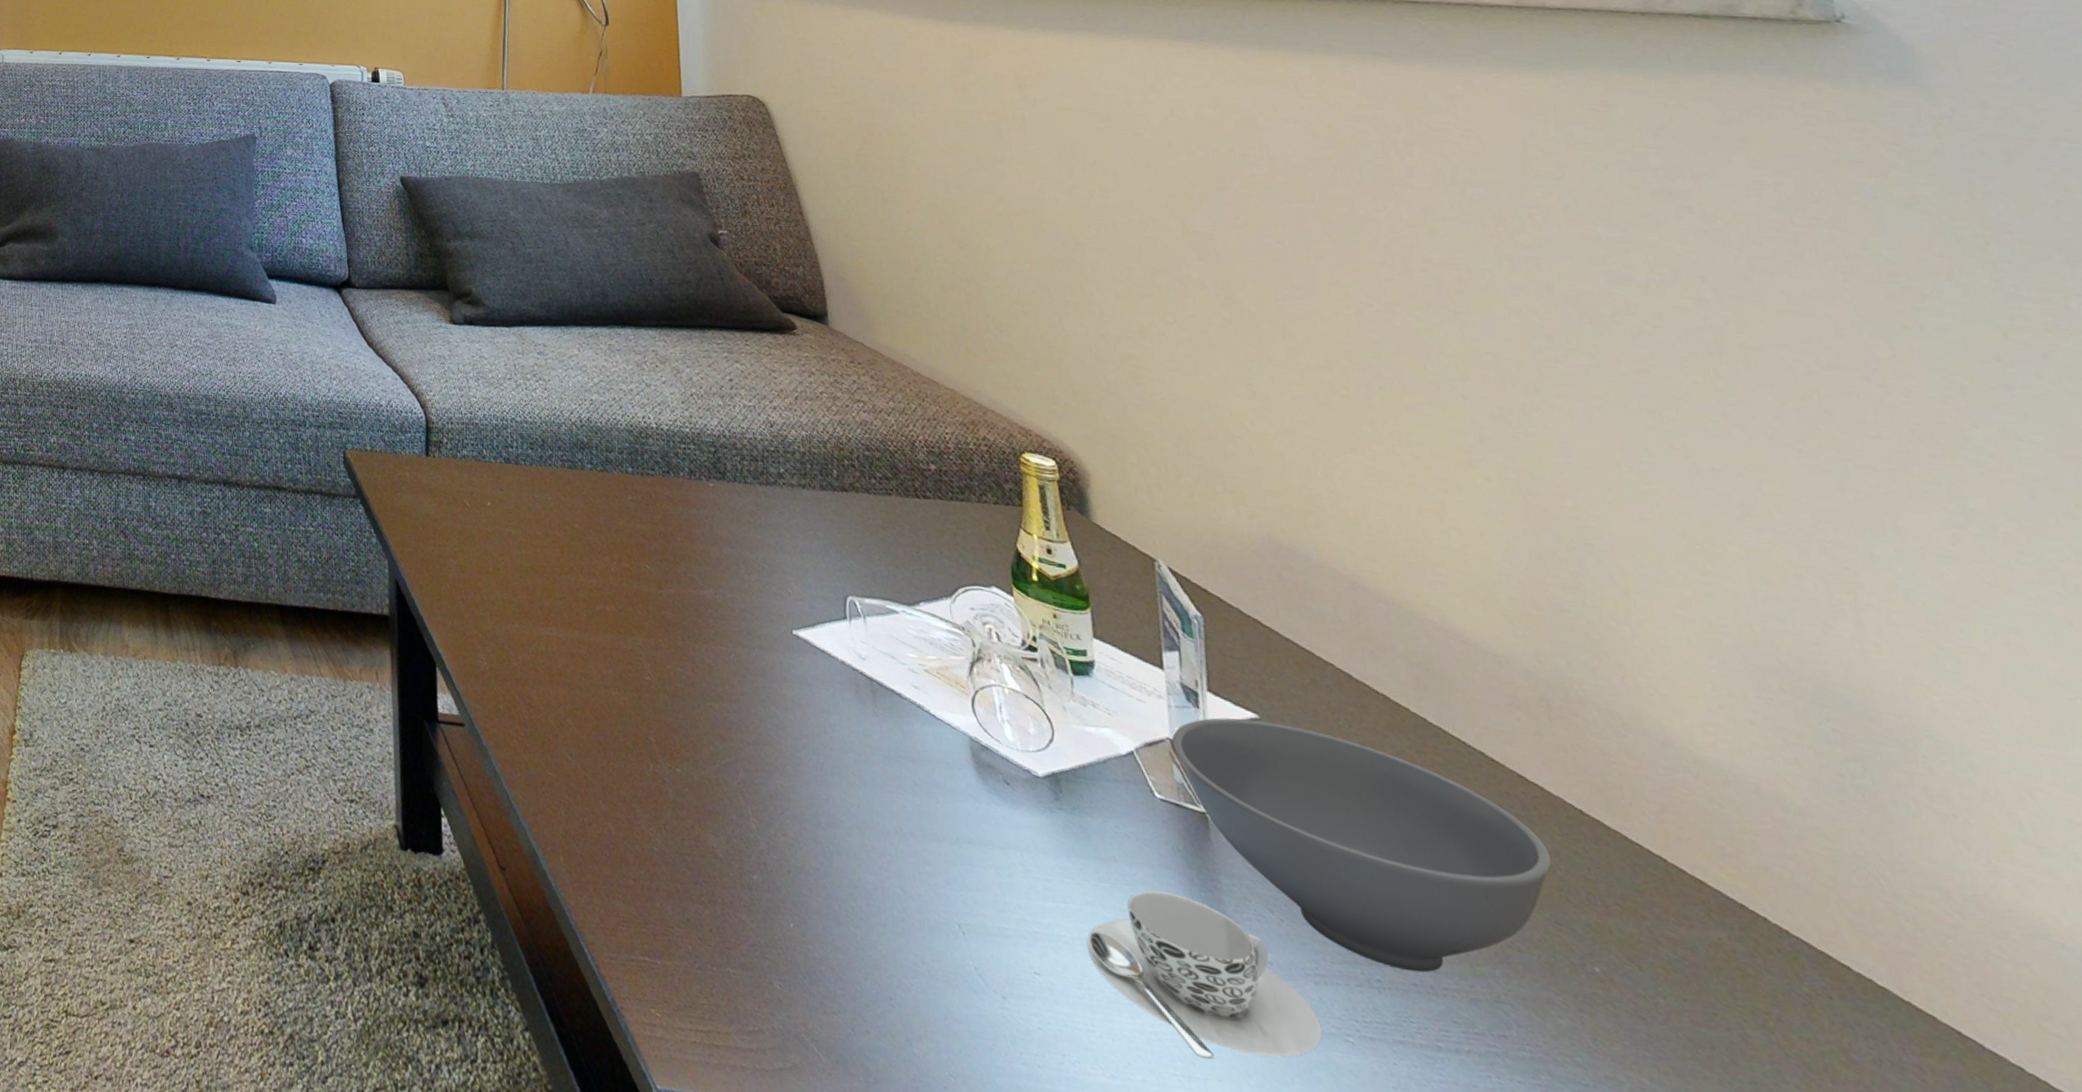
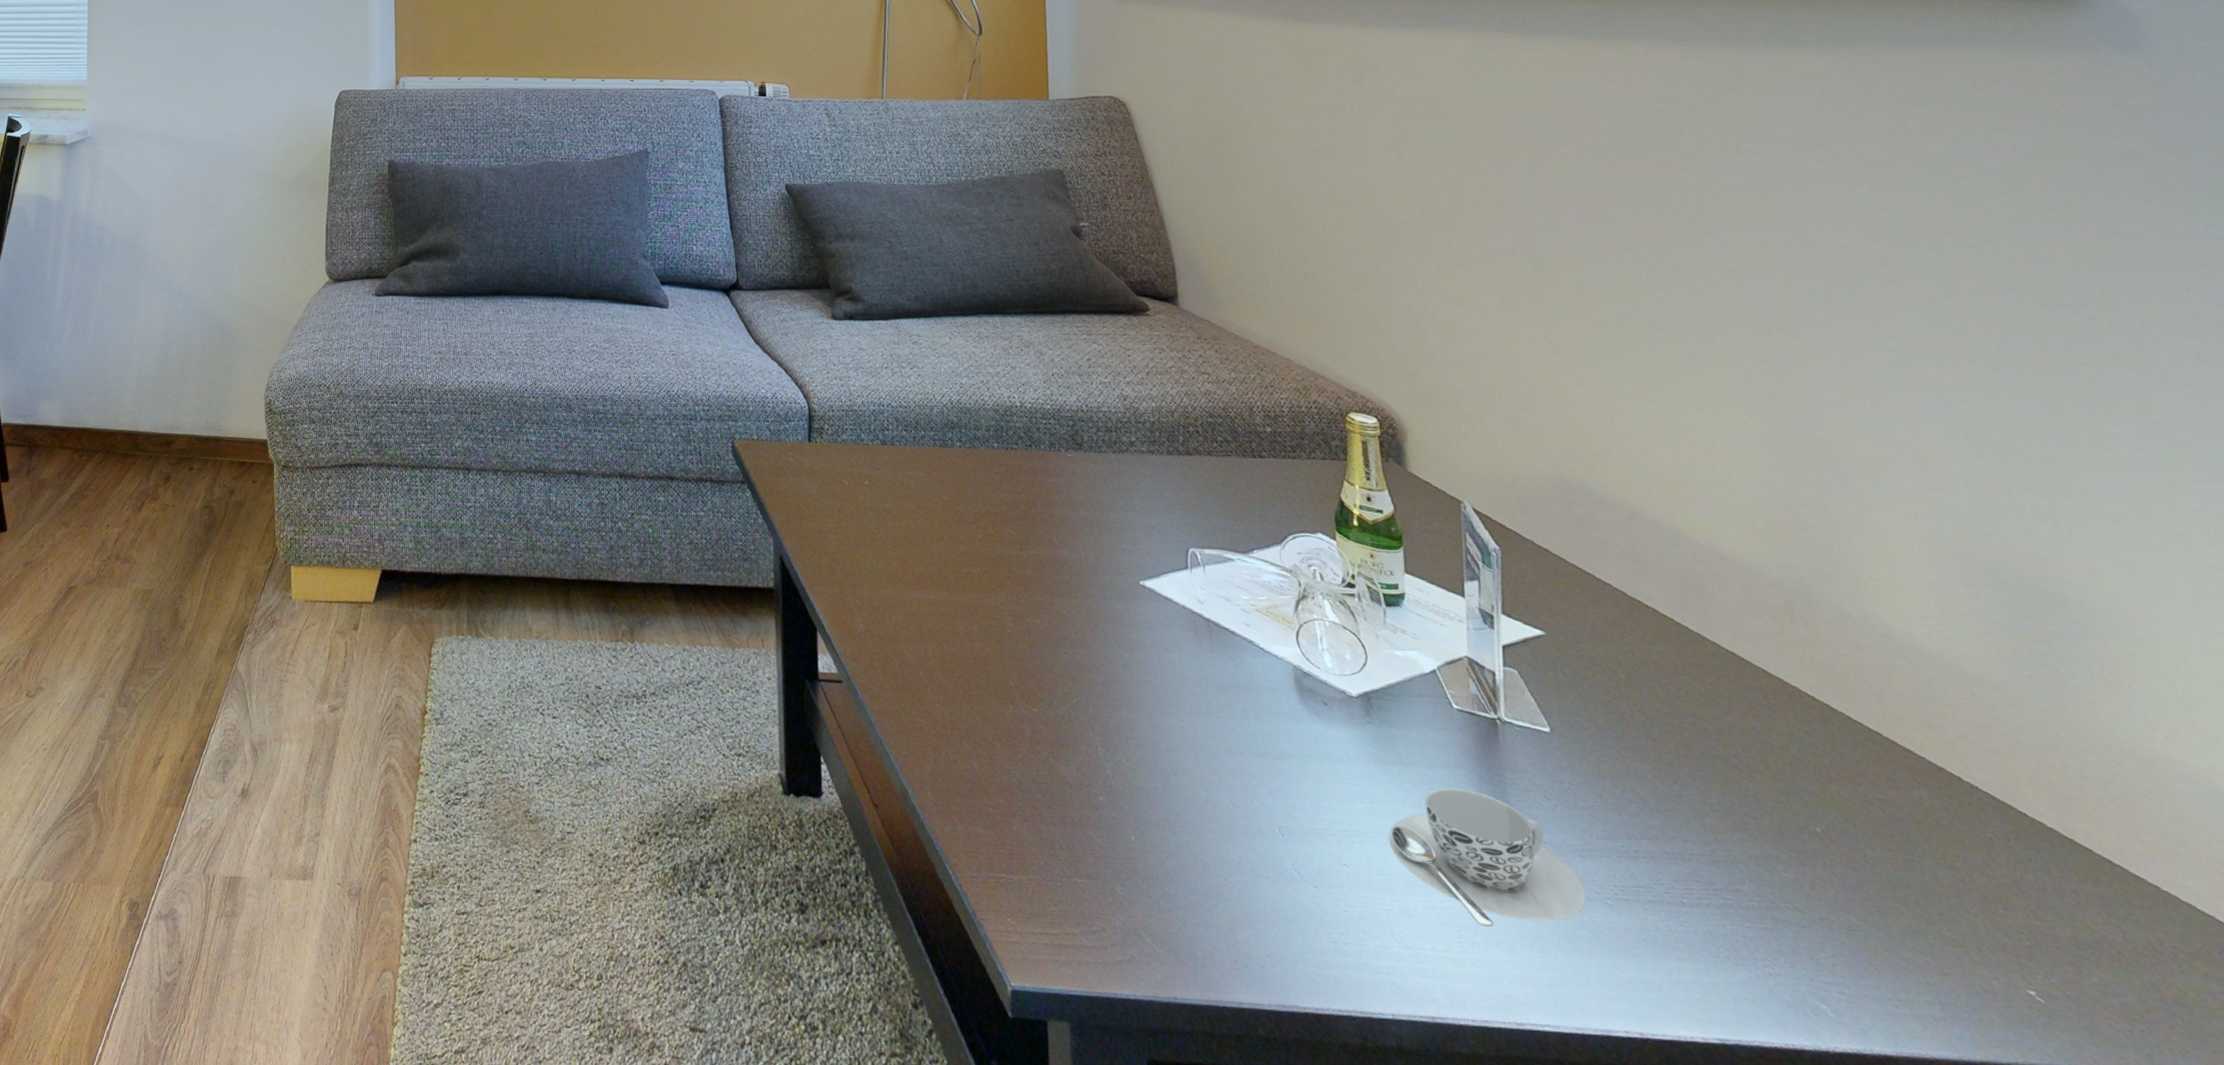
bowl: present [1171,717,1551,973] -> none [1469,636,1786,842]

